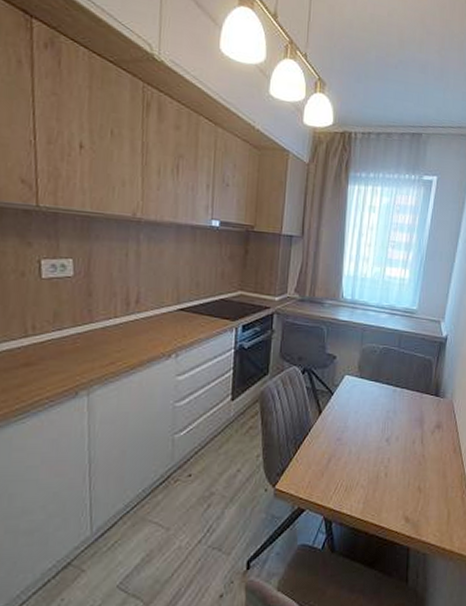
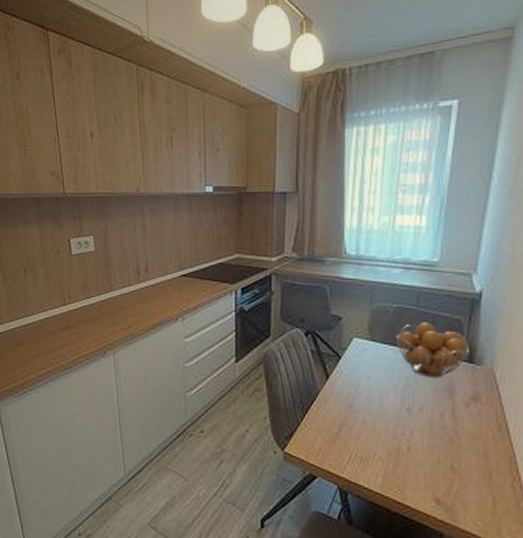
fruit basket: none [381,361,437,411] -> present [397,322,470,379]

